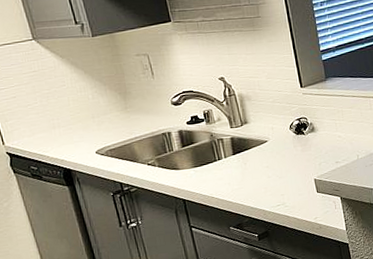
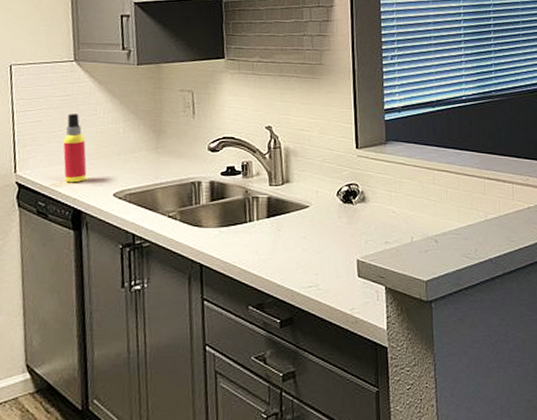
spray bottle: none [39,87,69,148] -> present [63,114,87,183]

